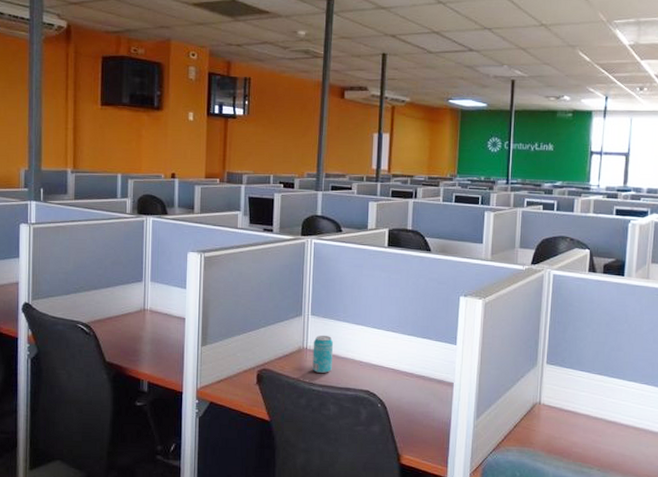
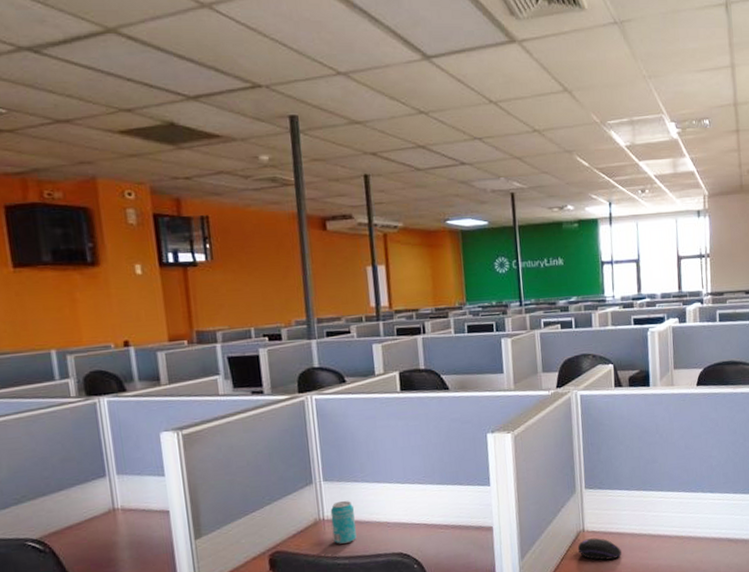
computer mouse: none [531,412,575,436] -> present [577,537,622,561]

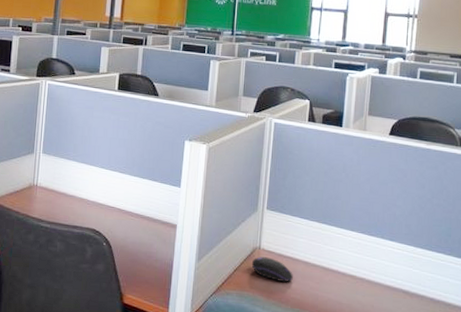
beverage can: present [330,501,357,544] -> none [41,173,63,210]

